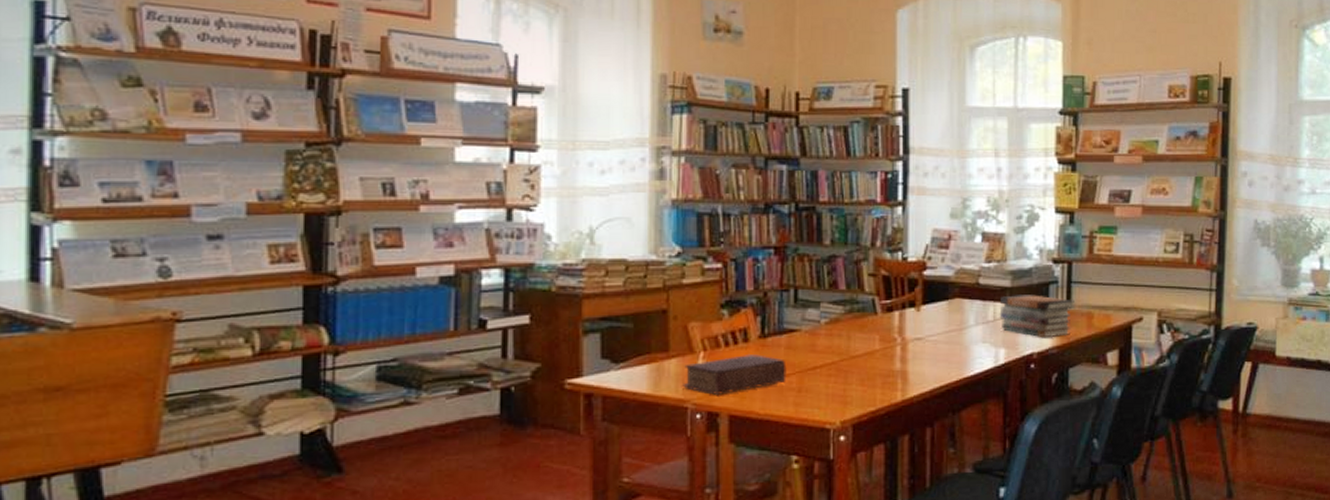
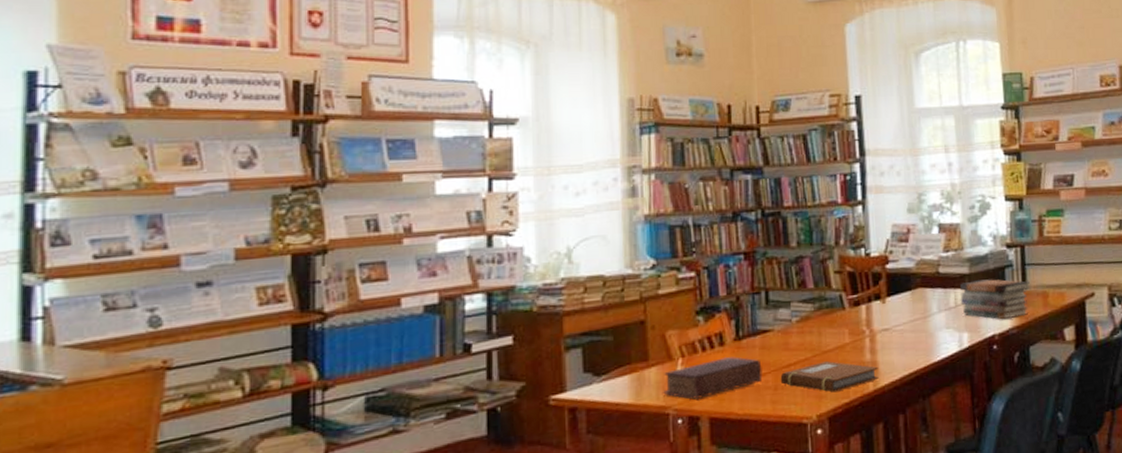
notebook: none [805,367,908,399] -> present [780,361,879,392]

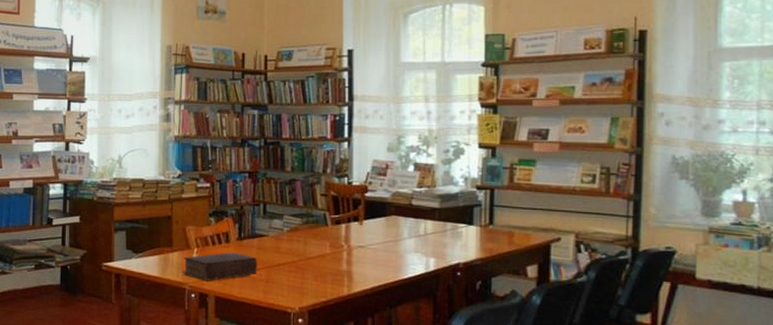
notebook: present [780,361,879,392] -> none [271,266,353,292]
book stack: present [960,279,1030,320] -> none [429,215,496,252]

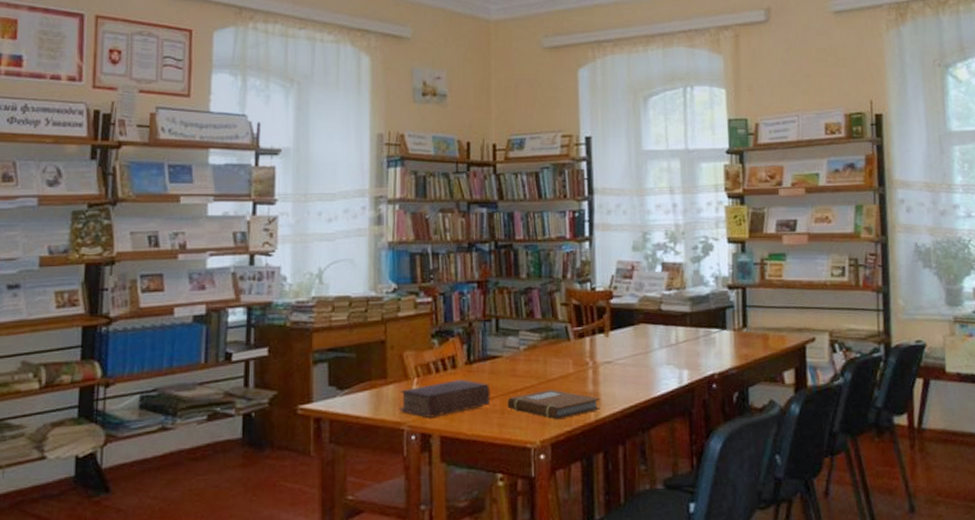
notebook: none [271,266,353,292] -> present [507,390,600,420]

